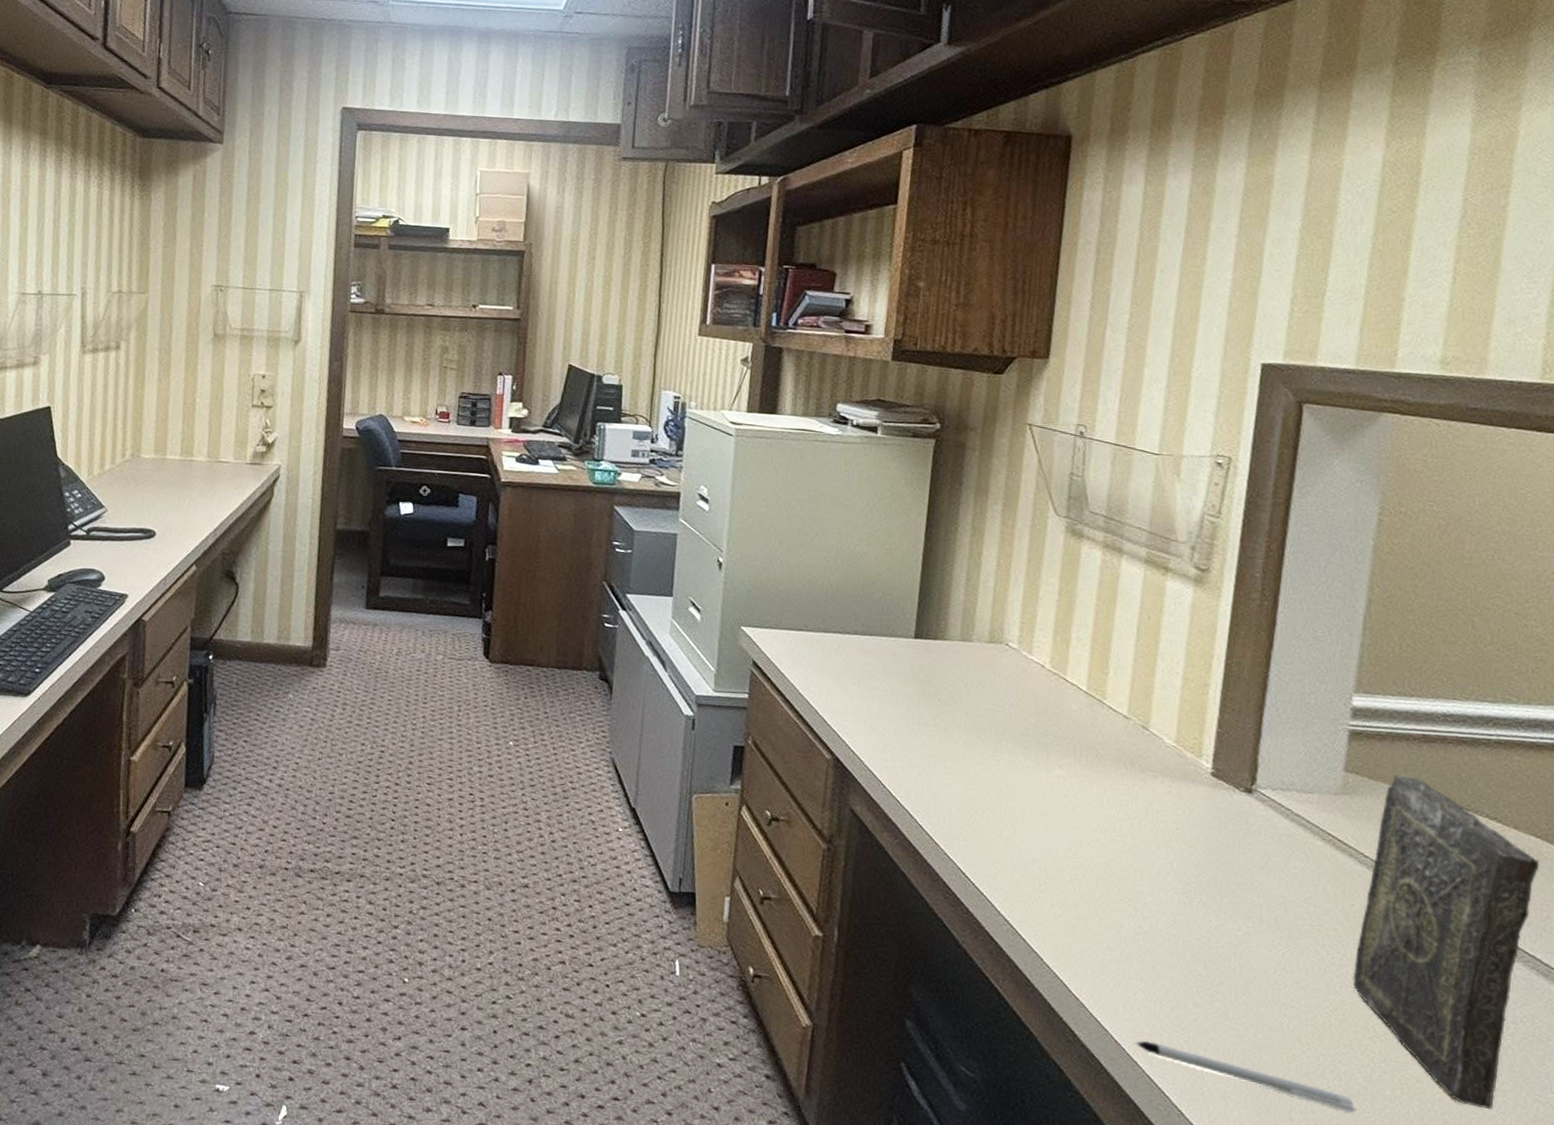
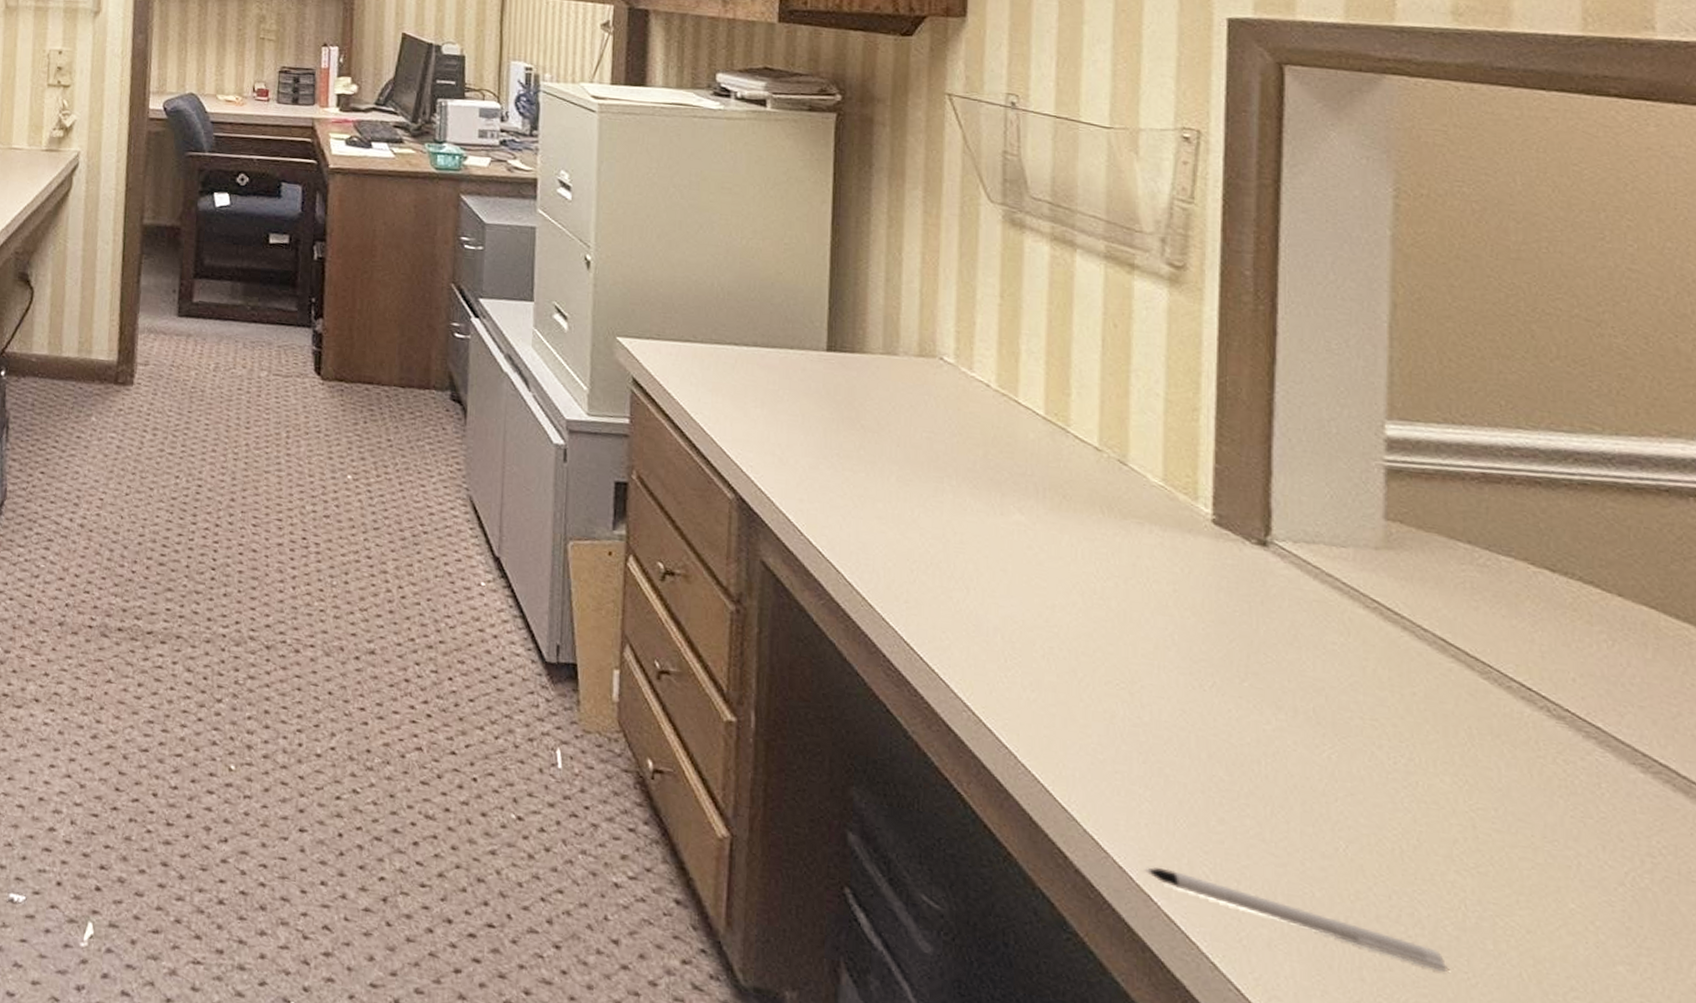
book: present [1353,774,1539,1110] -> none [1425,524,1658,974]

